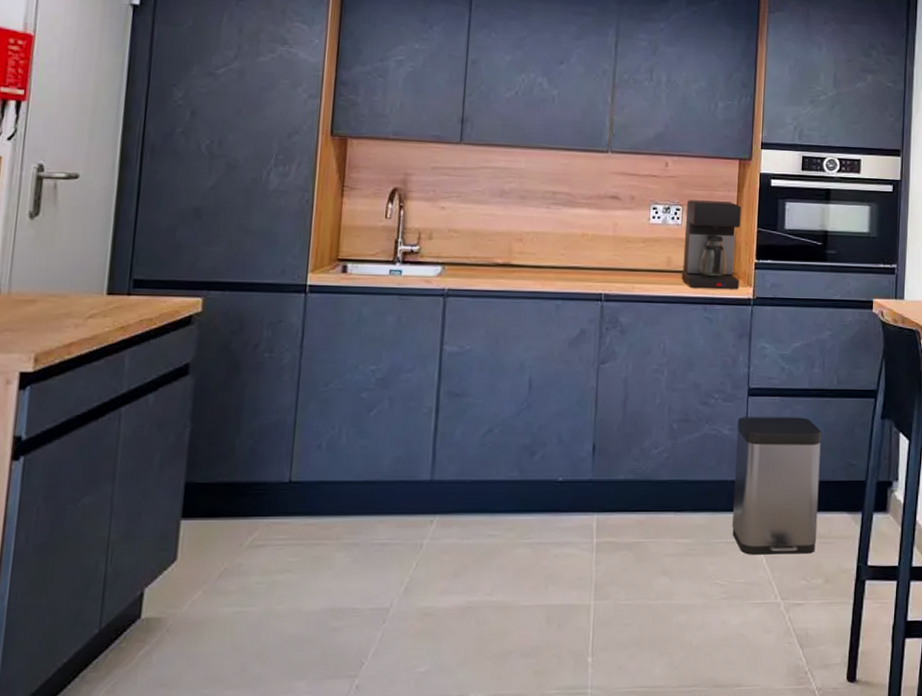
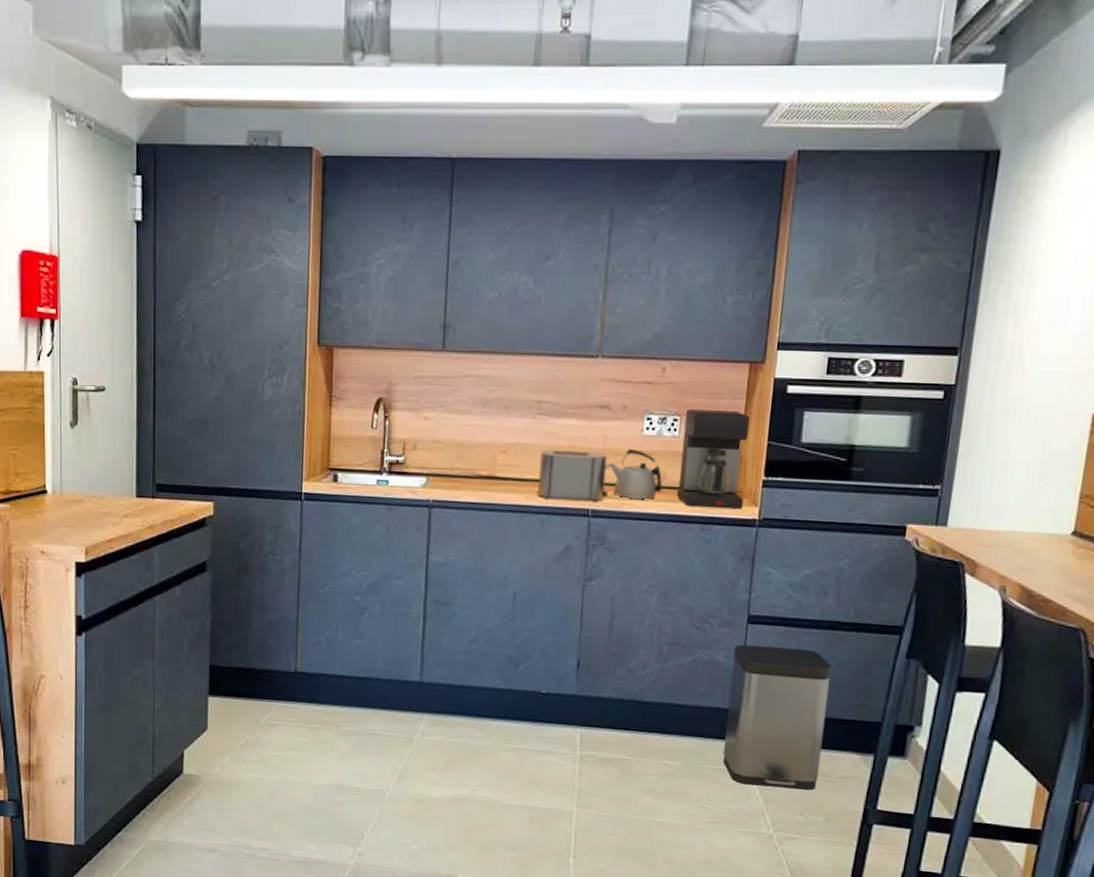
toaster: none [552,237,620,287] -> present [537,449,610,503]
kettle: none [619,236,669,284] -> present [608,448,663,500]

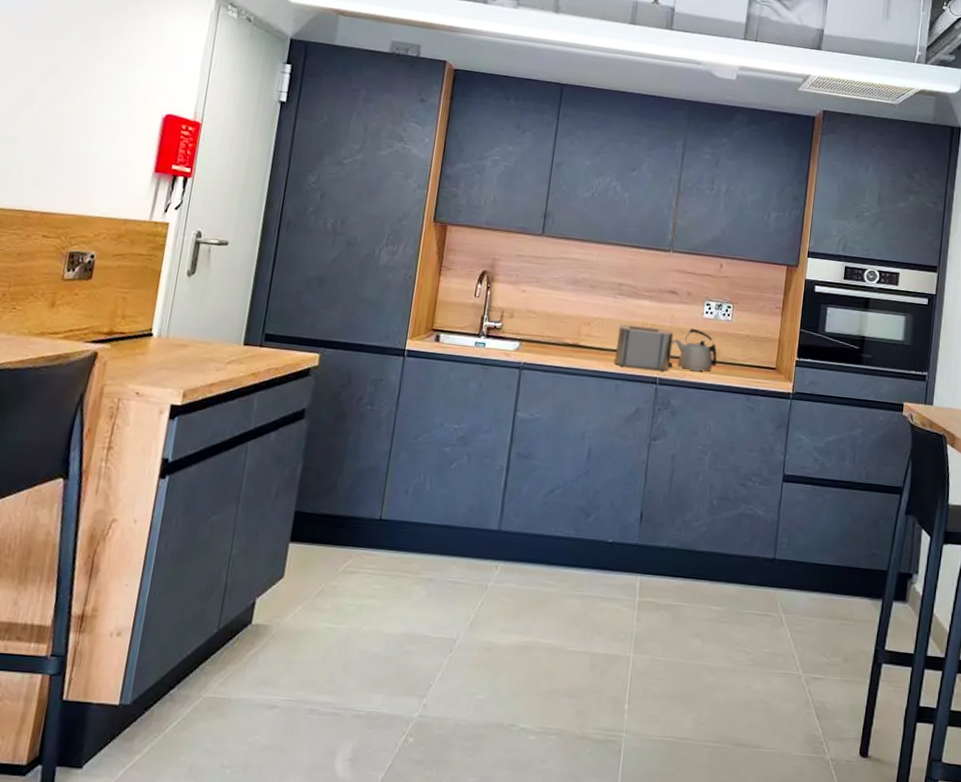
coffee maker: present [676,409,750,510] -> none [728,299,787,384]
pedal bin: present [723,644,833,790] -> none [761,500,849,633]

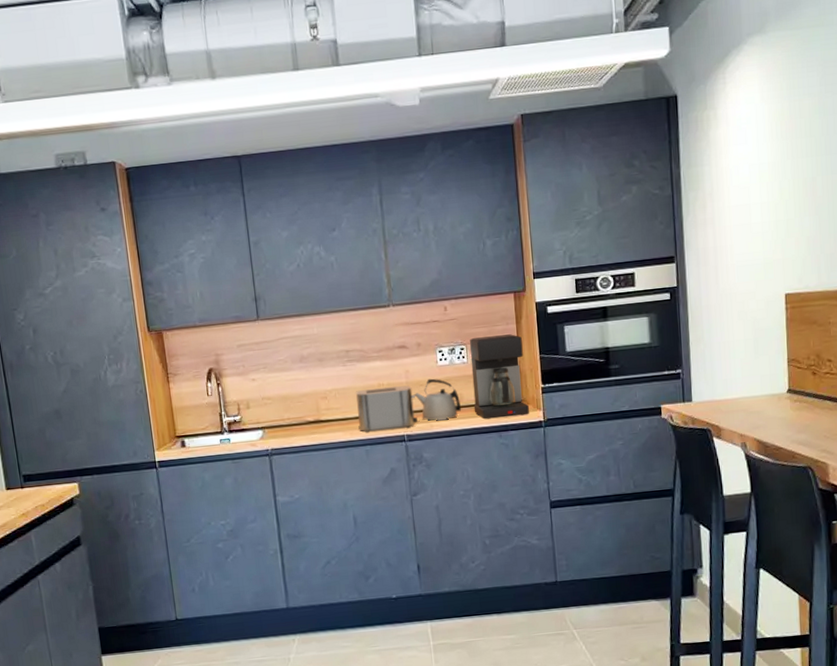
coffee maker: none [728,299,787,384] -> present [470,334,530,420]

